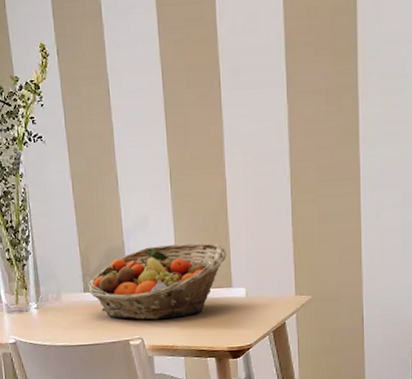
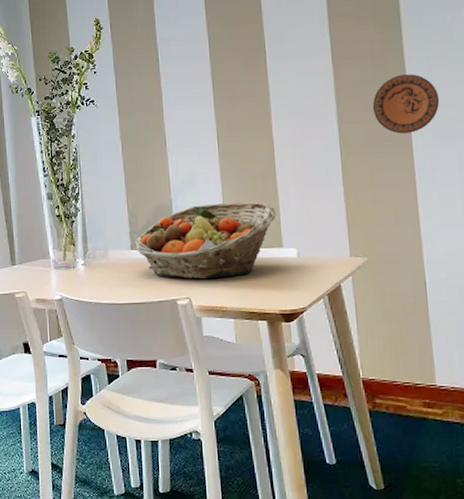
decorative plate: none [324,110,389,173] -> present [372,74,440,134]

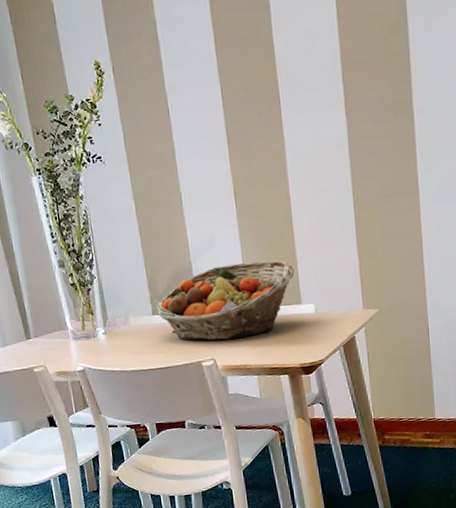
decorative plate: present [372,74,440,134] -> none [383,126,445,188]

